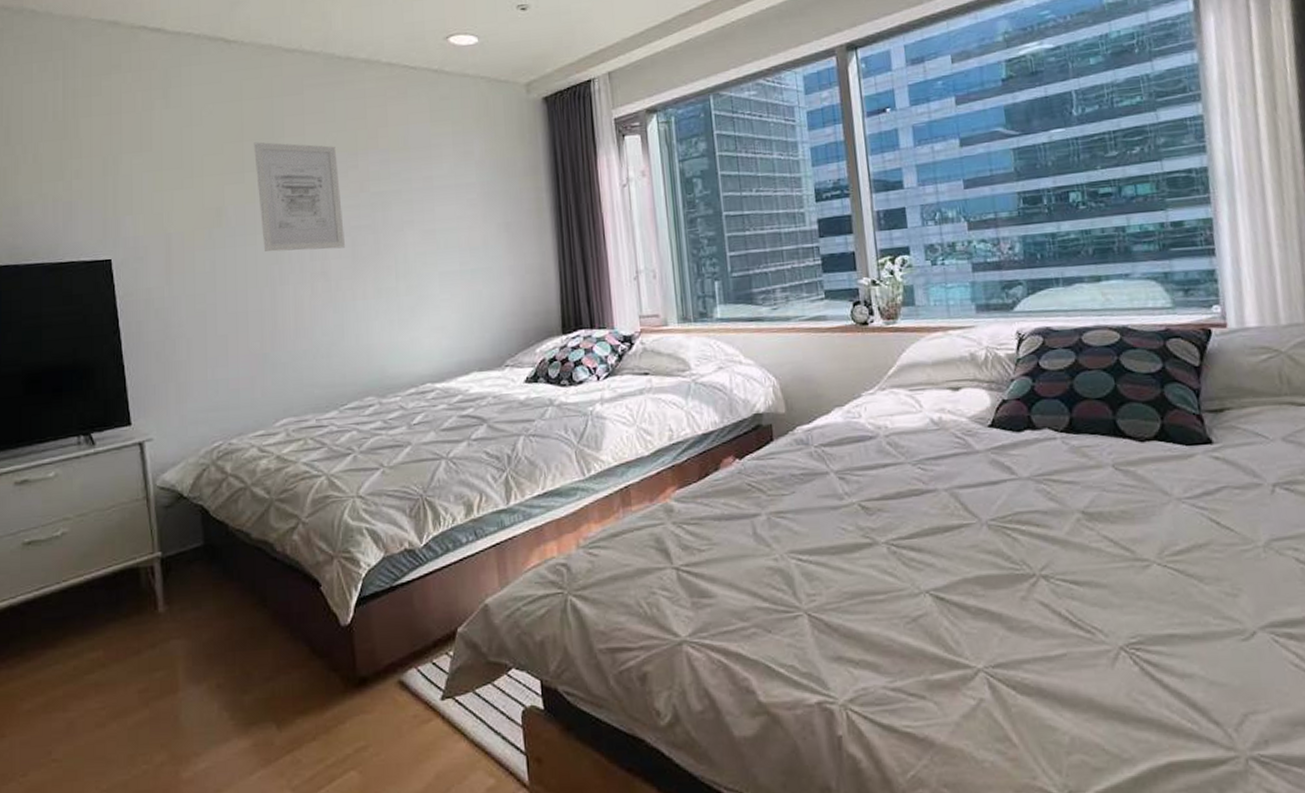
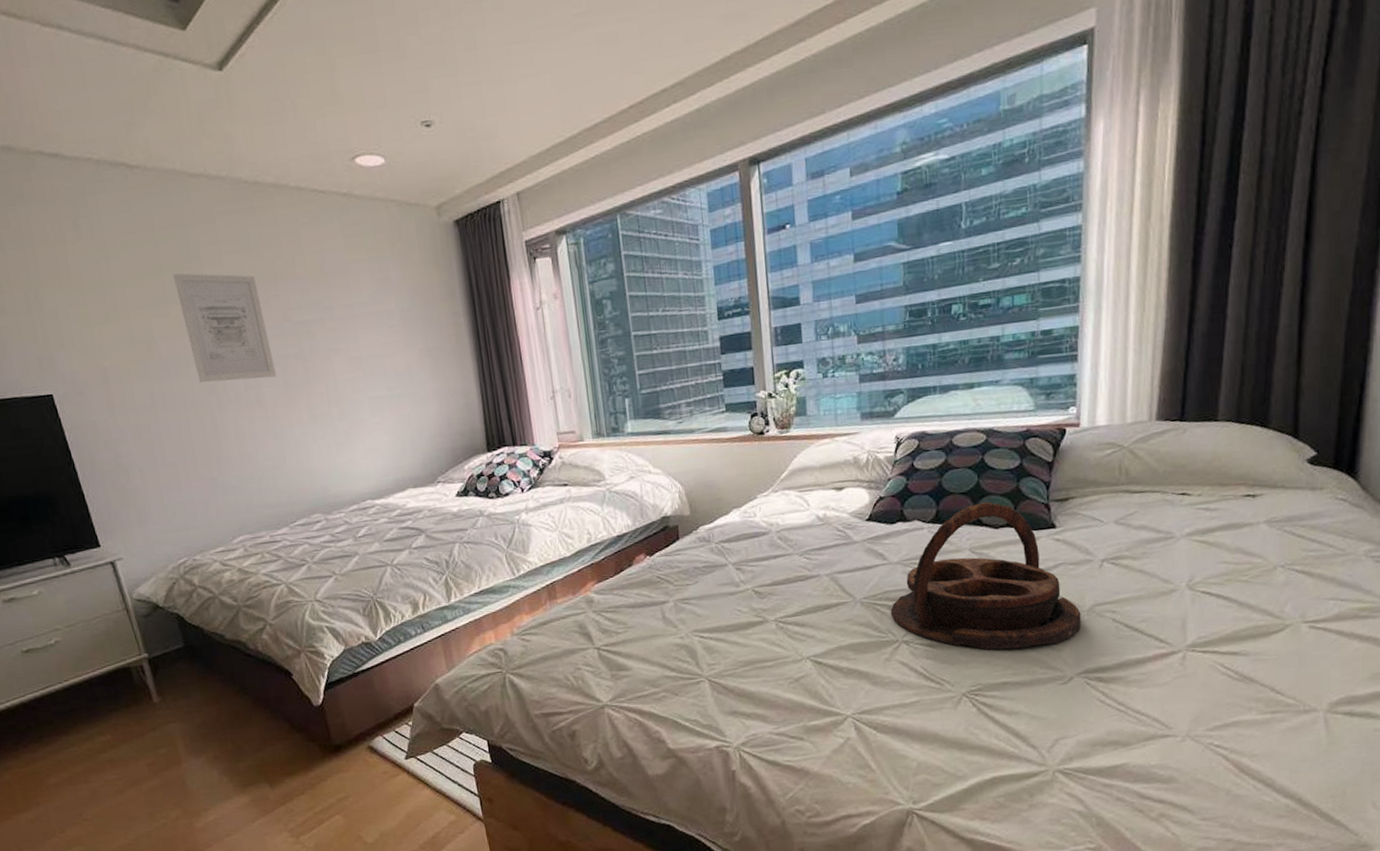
serving tray: none [1023,409,1258,592] -> present [890,501,1082,650]

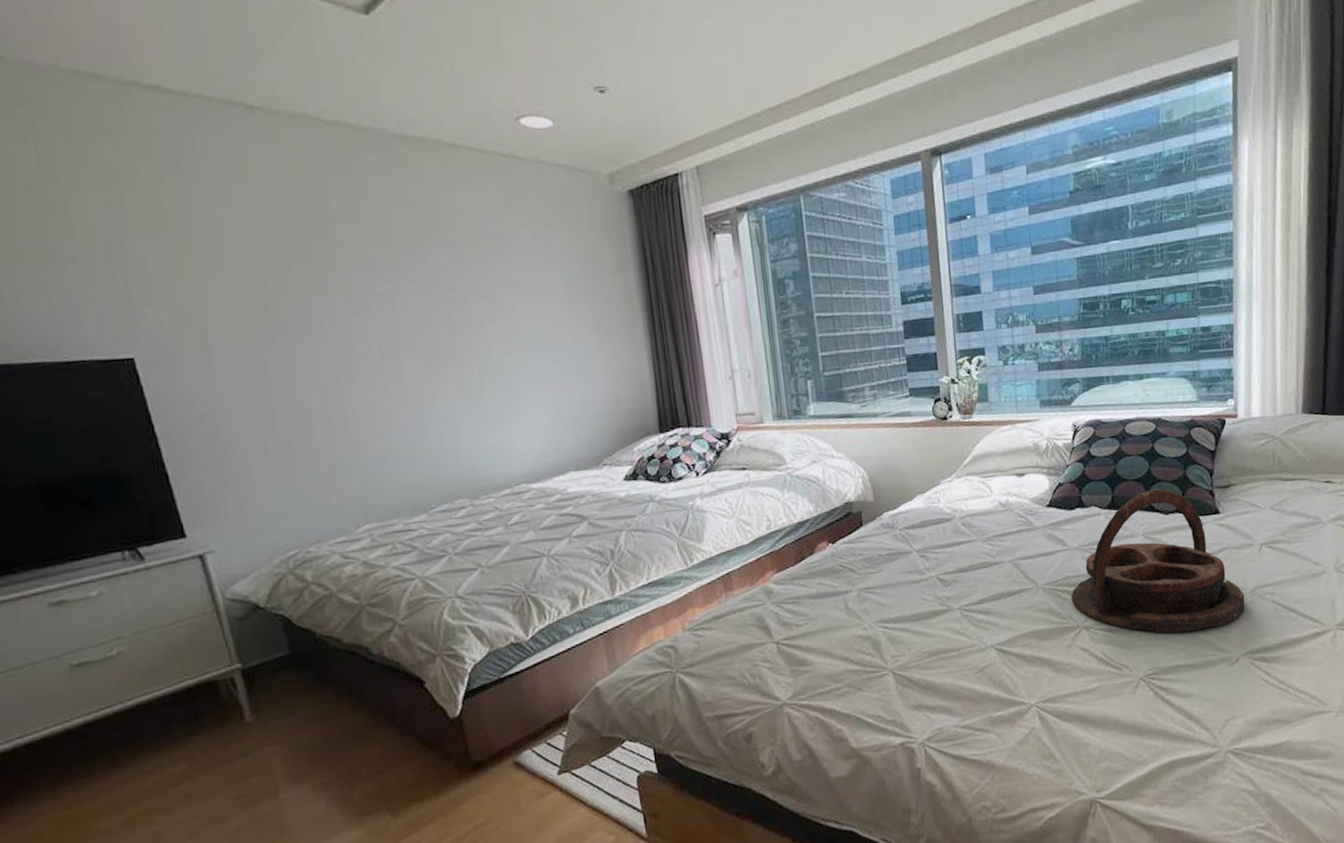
wall art: present [173,273,276,383] -> none [298,227,419,351]

